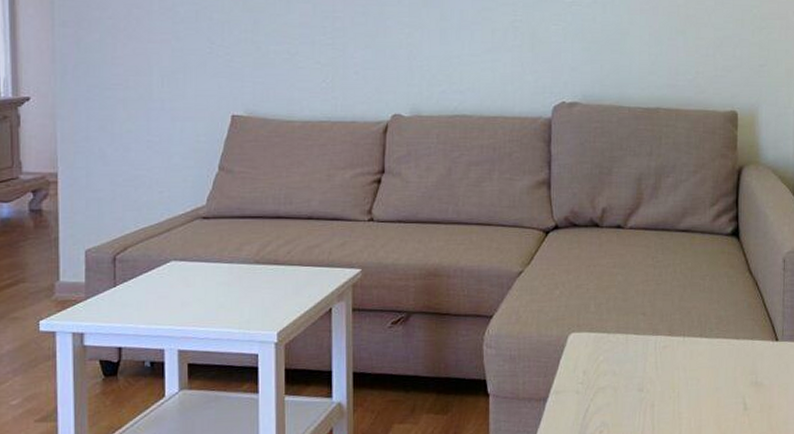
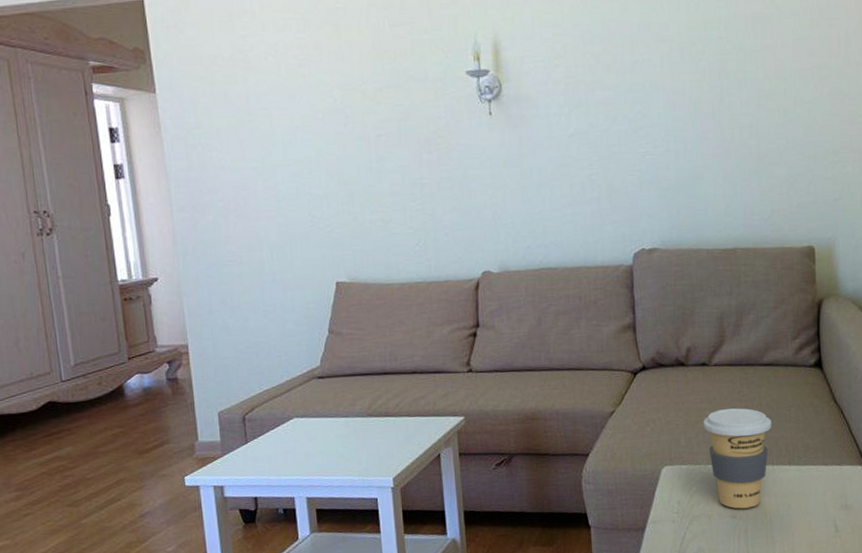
coffee cup: none [614,274,685,382] -> present [703,408,771,509]

